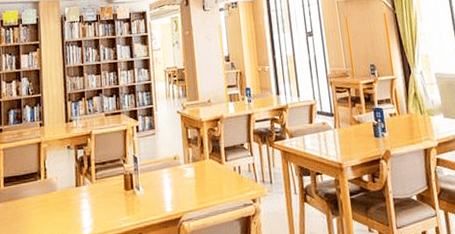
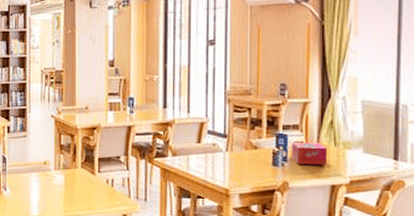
tissue box: none [387,113,418,133] -> present [291,142,328,166]

